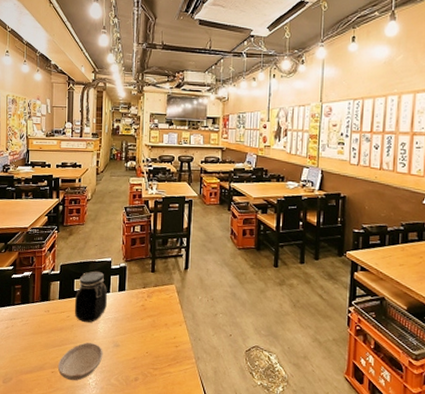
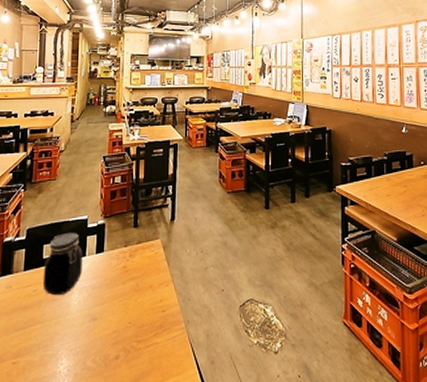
bowl: present [57,342,103,381] -> none [20,320,77,371]

